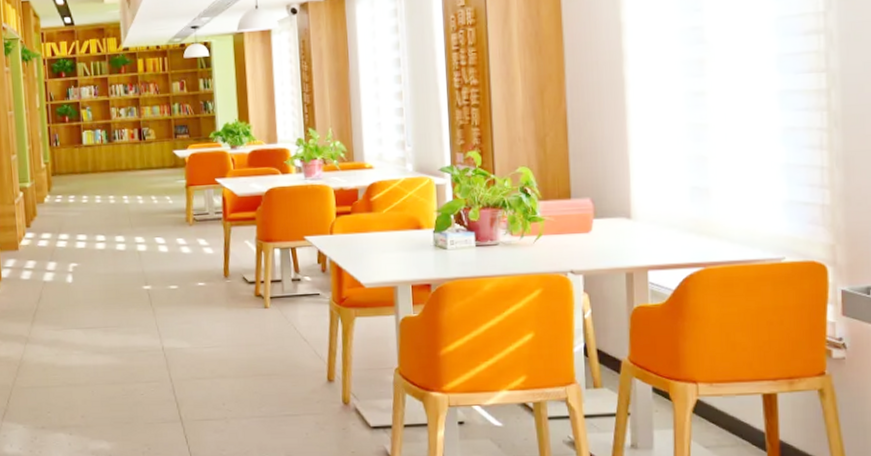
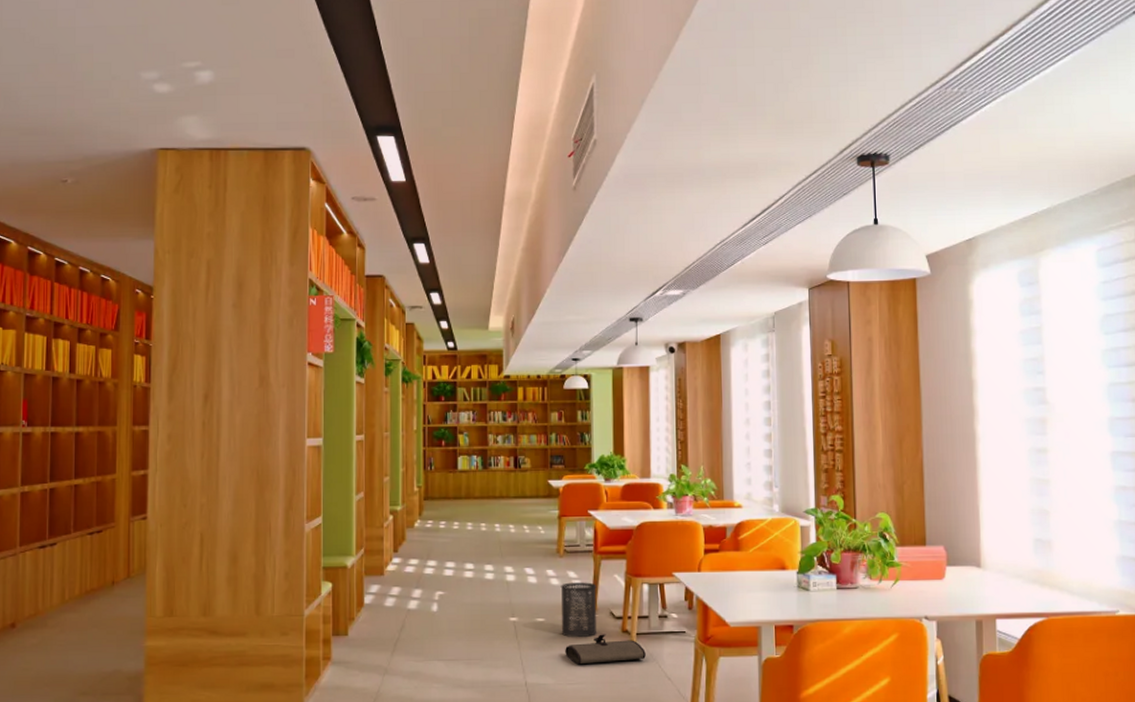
trash can: none [191,249,231,304] -> present [560,582,597,638]
tool roll: none [199,299,281,329] -> present [565,634,646,665]

